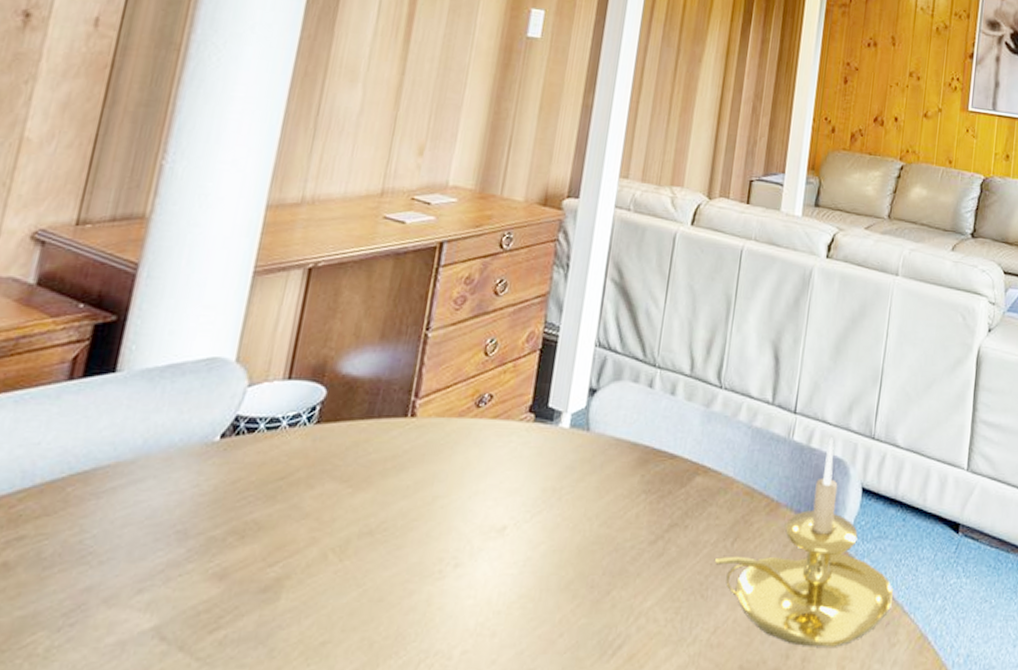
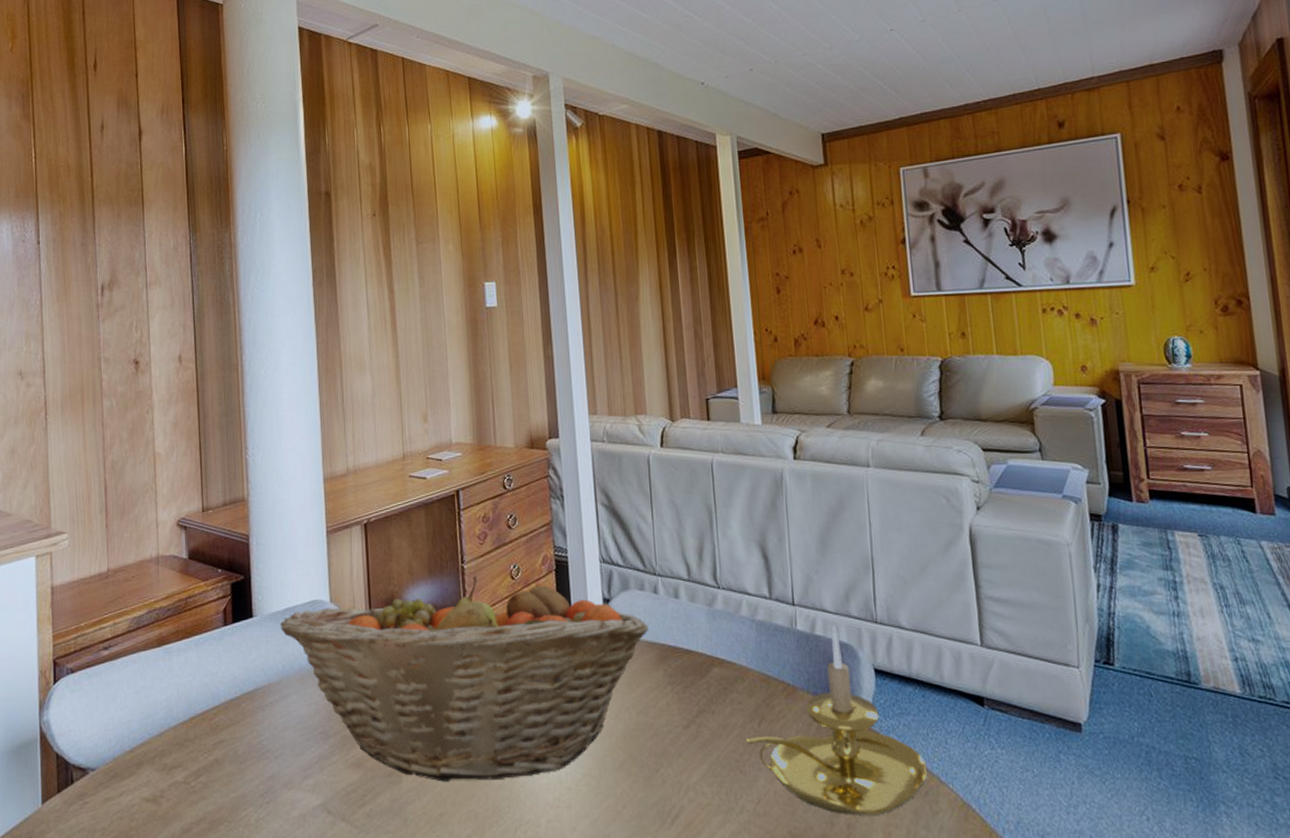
fruit basket: none [153,346,635,601] -> present [279,575,649,782]

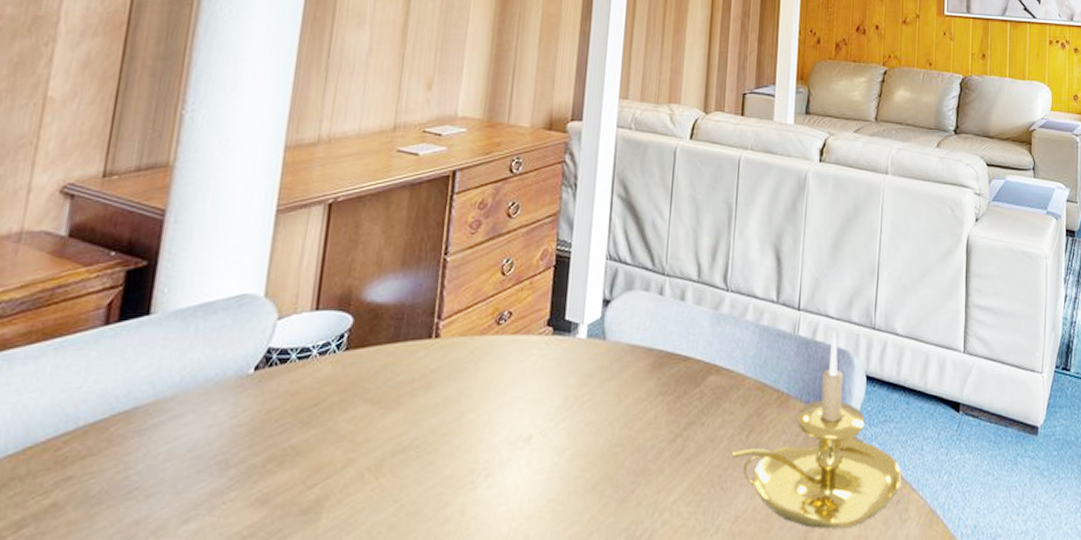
fruit basket: present [279,575,649,782] -> none [187,270,648,517]

